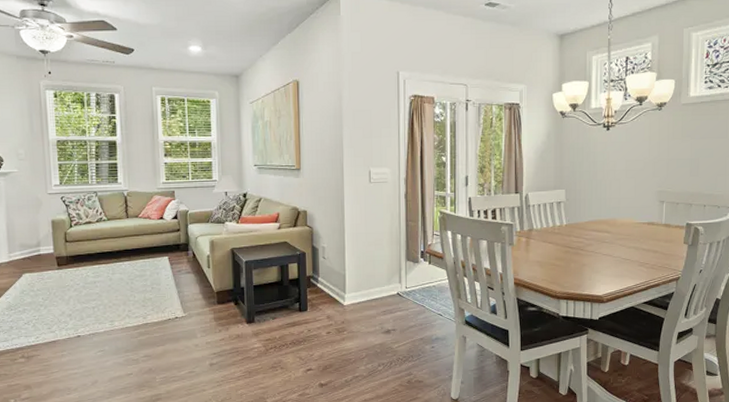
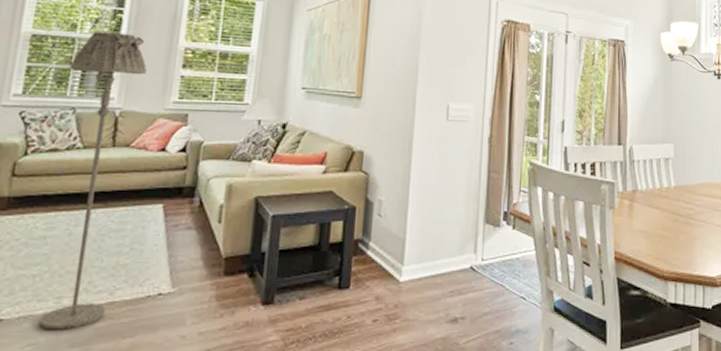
floor lamp: none [87,134,143,342] -> present [38,31,147,331]

